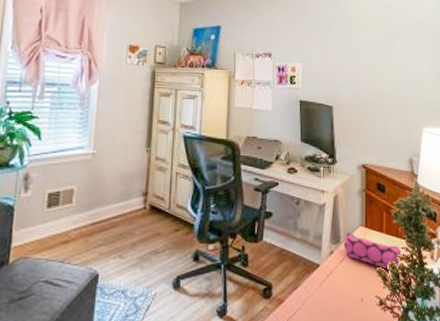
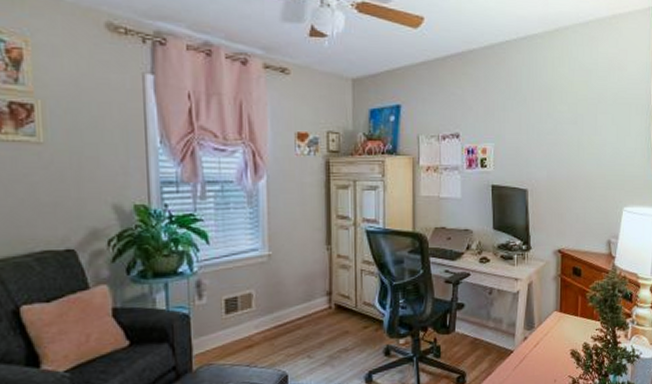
pencil case: present [343,230,403,270] -> none [537,316,597,351]

